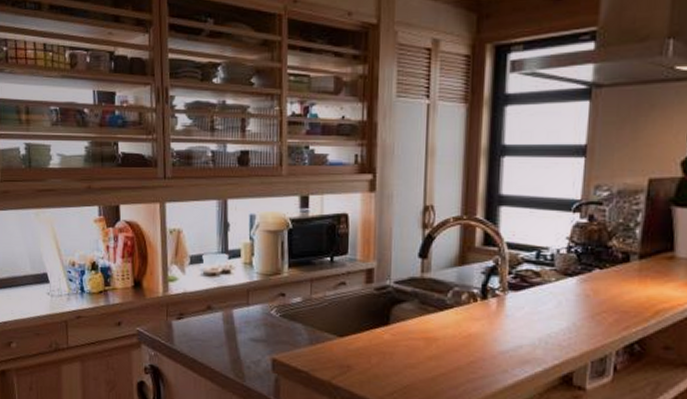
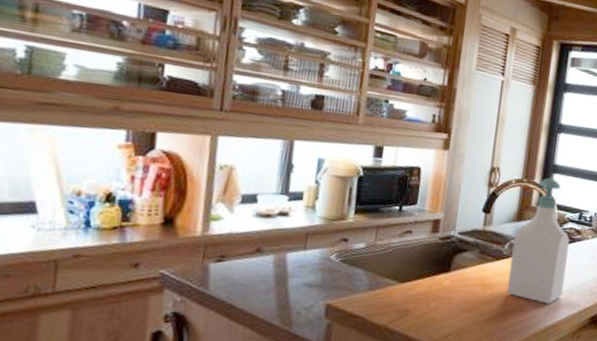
soap bottle: none [455,212,527,360] -> present [507,178,570,304]

